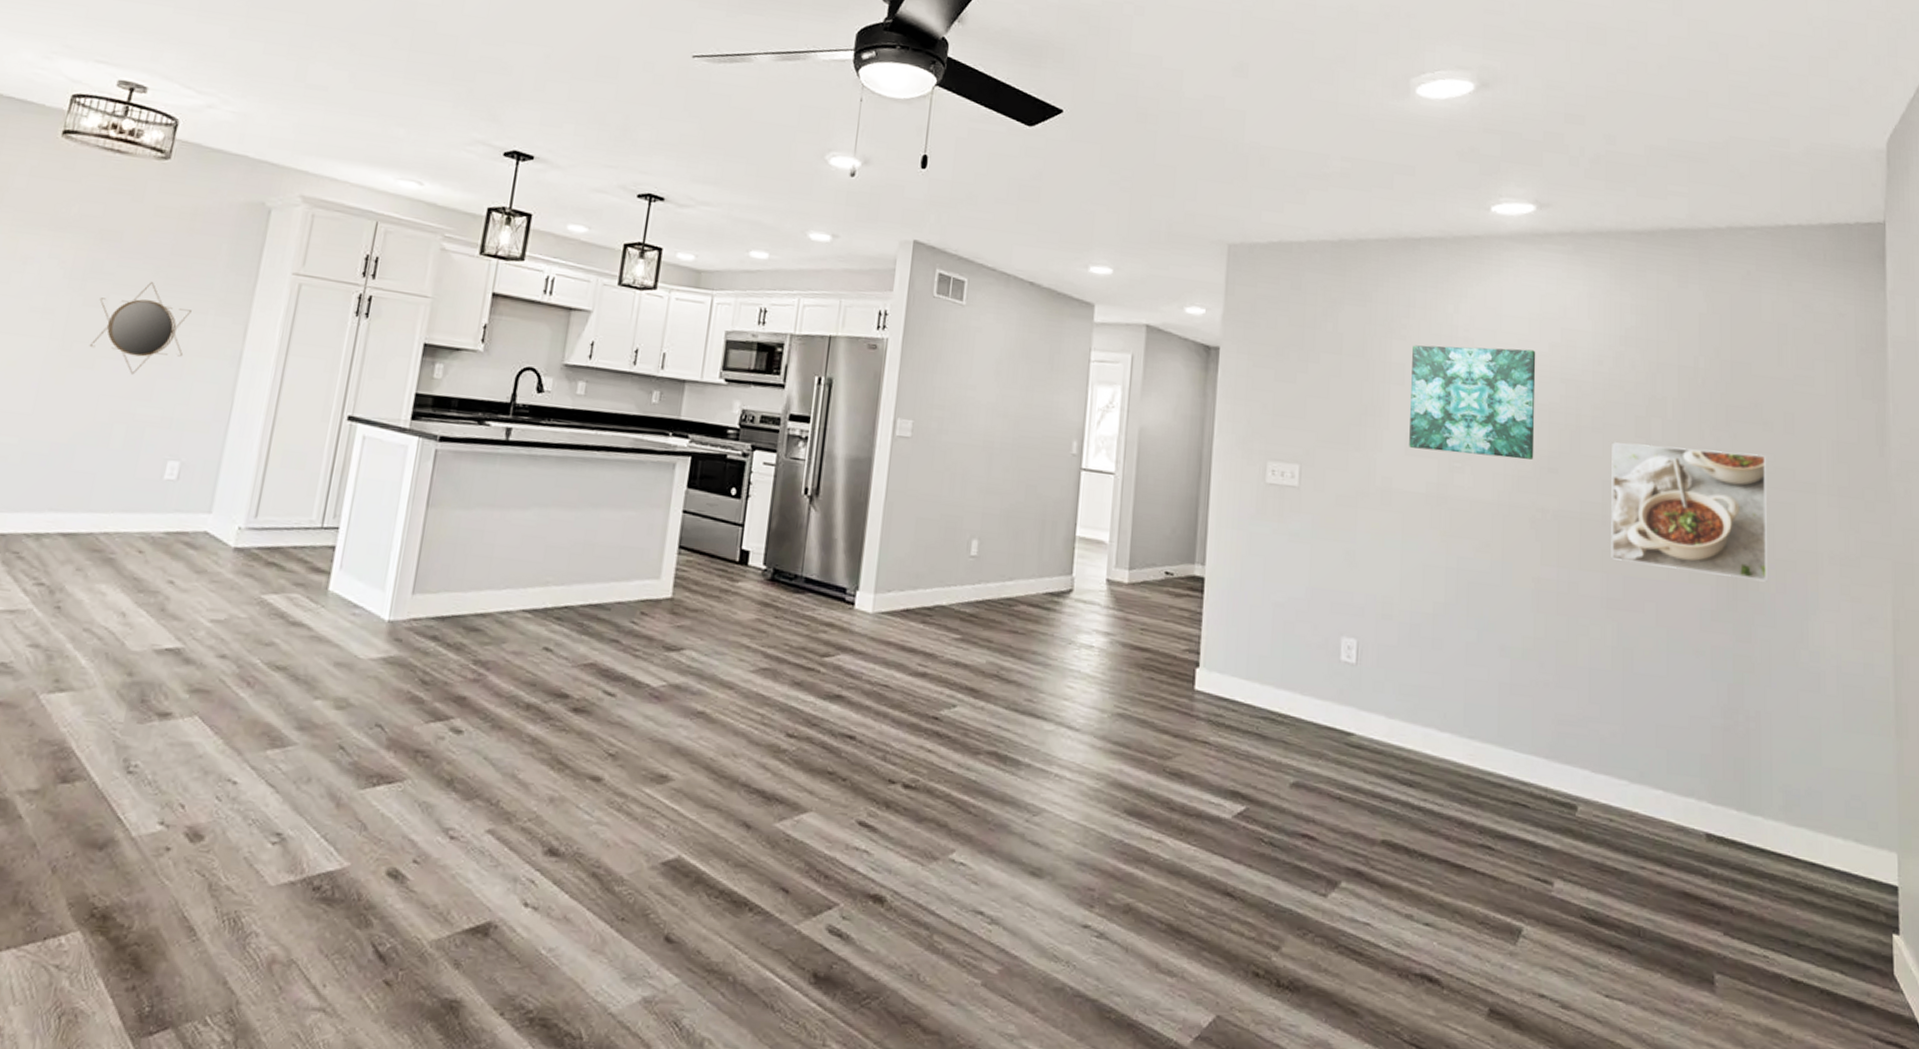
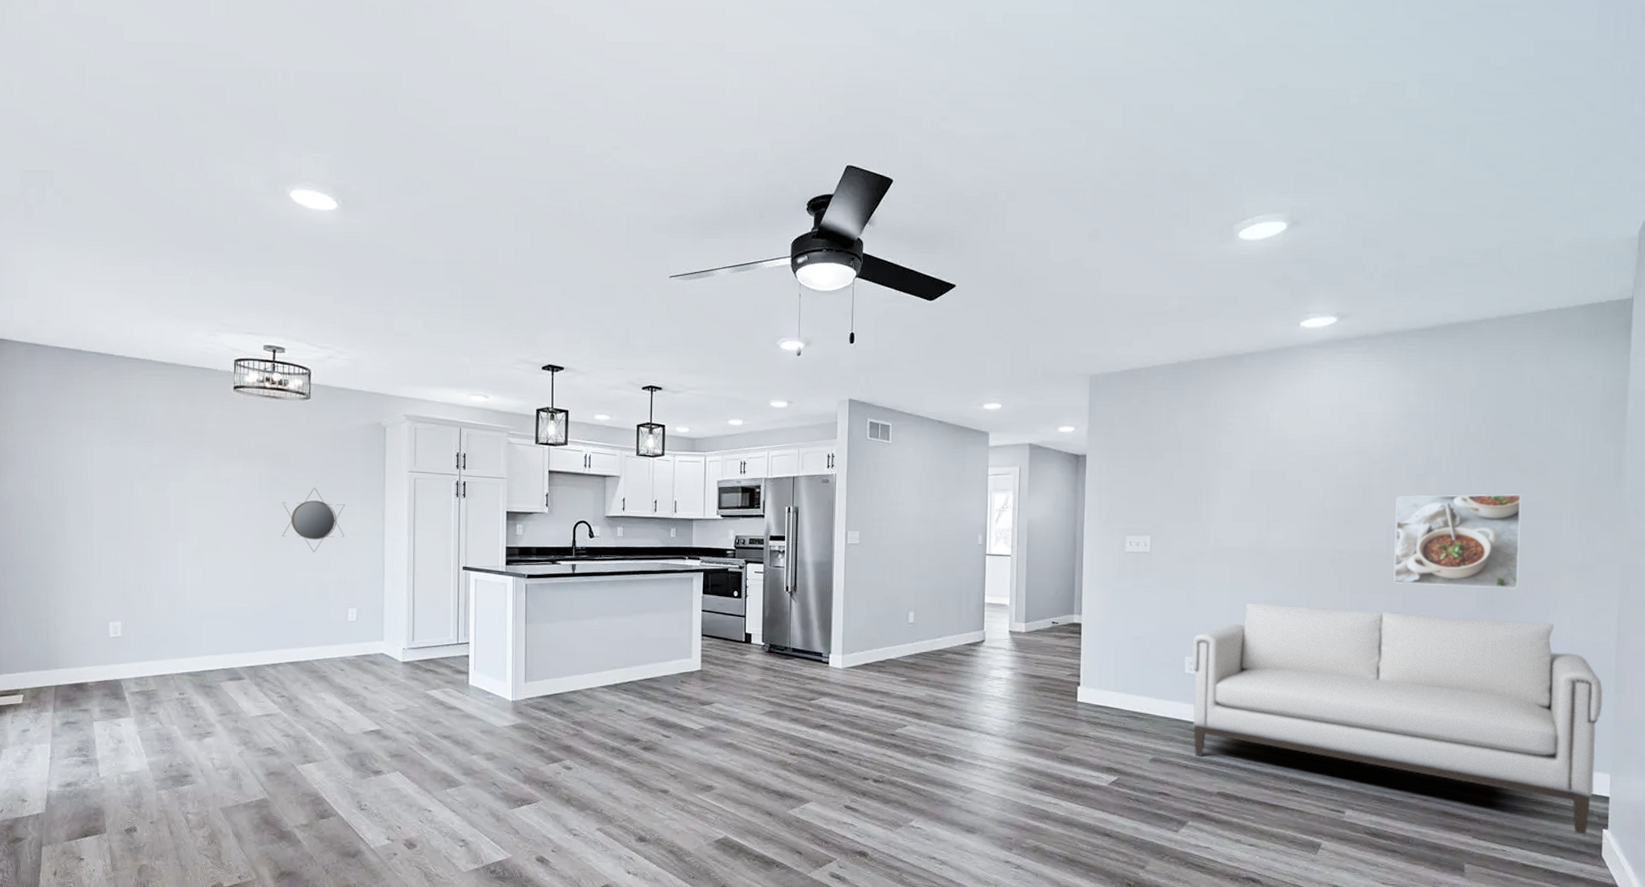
sofa: none [1349,568,1882,941] -> present [1191,603,1603,835]
wall art: present [1409,345,1536,460] -> none [1235,432,1336,516]

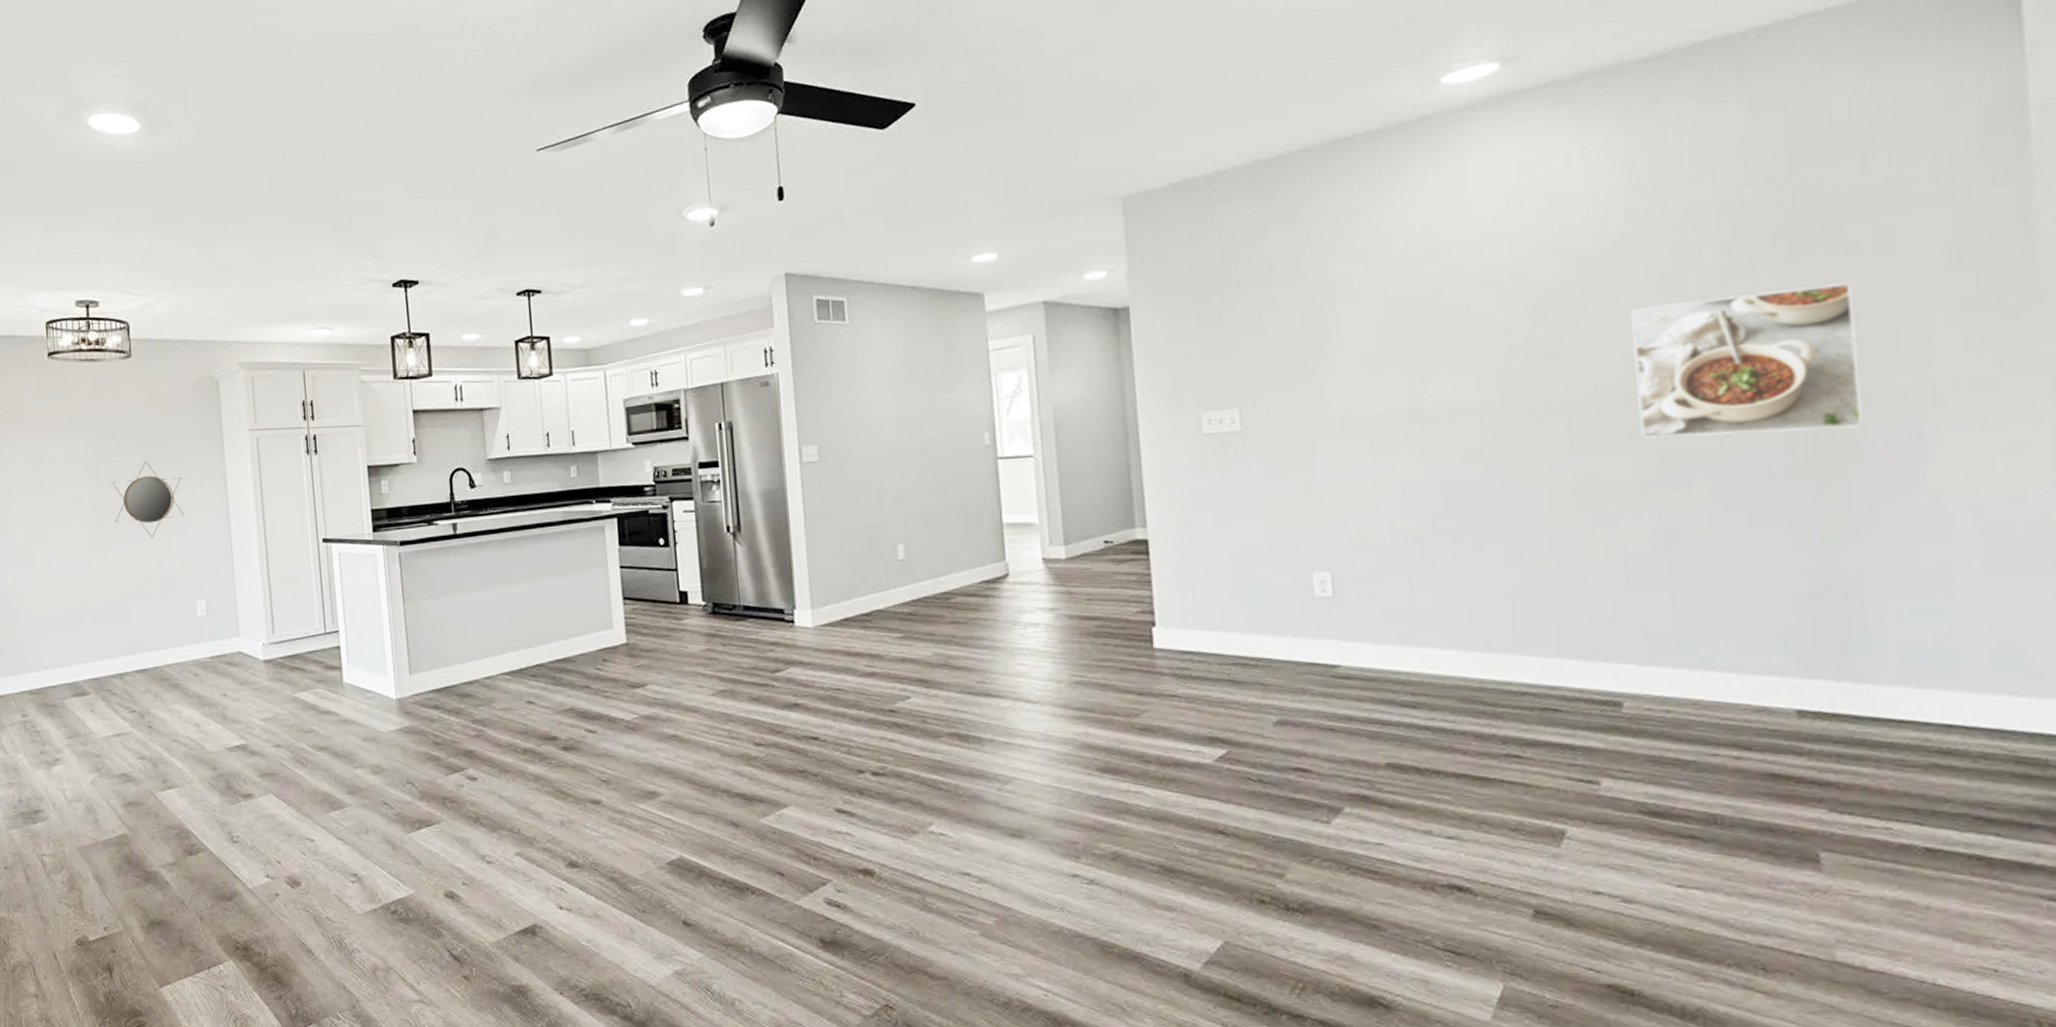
sofa: present [1191,603,1603,835] -> none [1321,474,2046,798]

